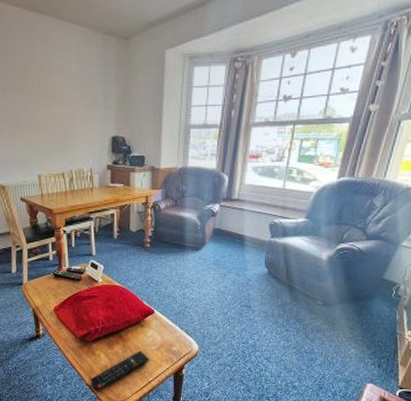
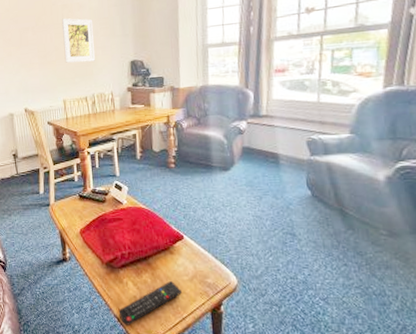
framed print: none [36,82,74,135] -> present [61,18,95,63]

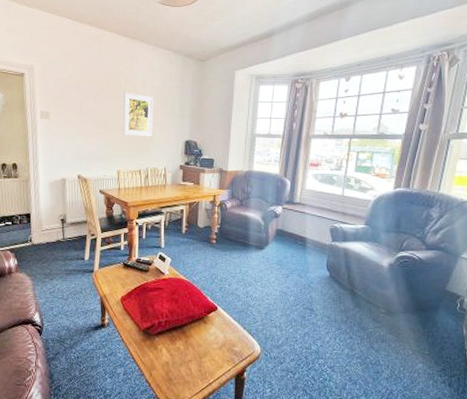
remote control: present [118,280,182,325] -> none [150,348,211,390]

